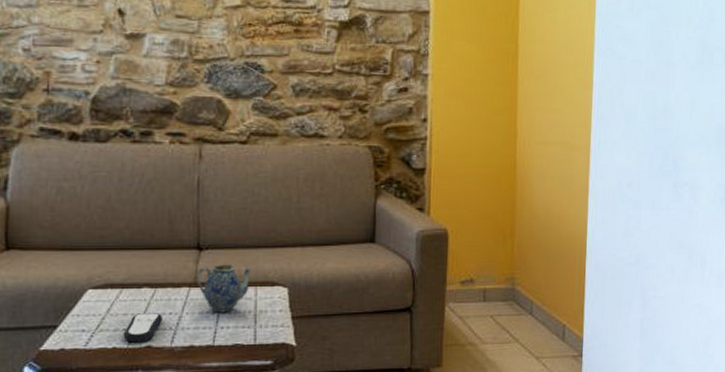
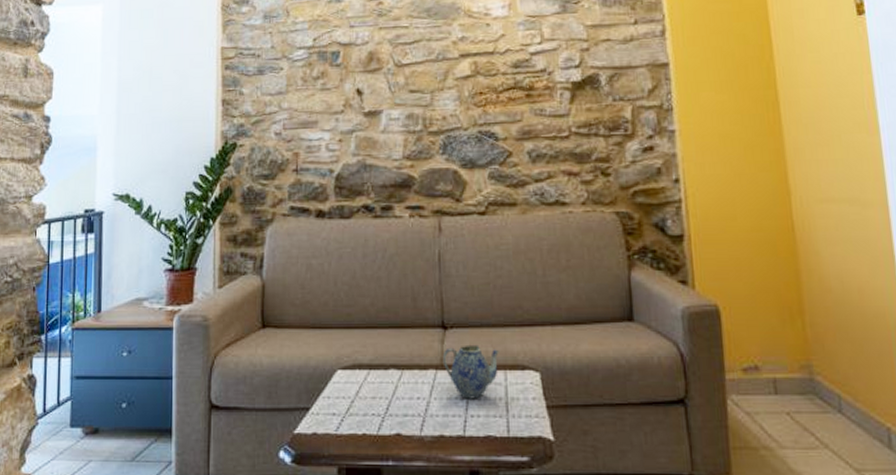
remote control: present [123,313,162,343] -> none [372,397,411,429]

